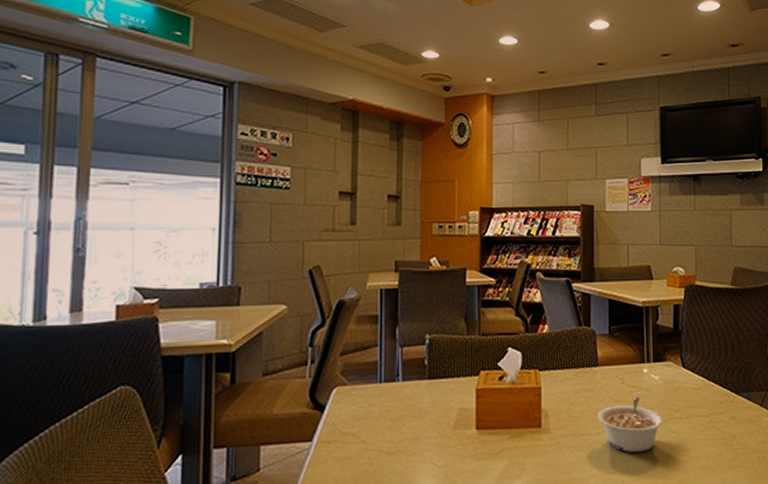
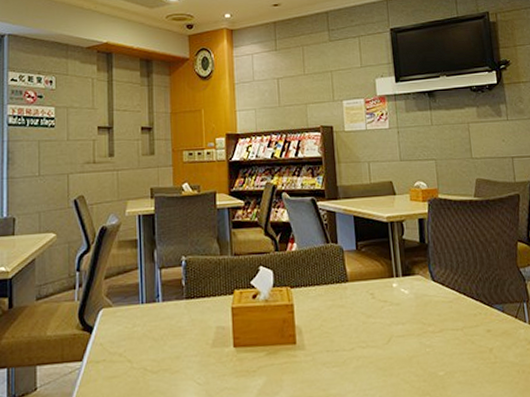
legume: present [597,396,664,453] -> none [350,311,418,368]

